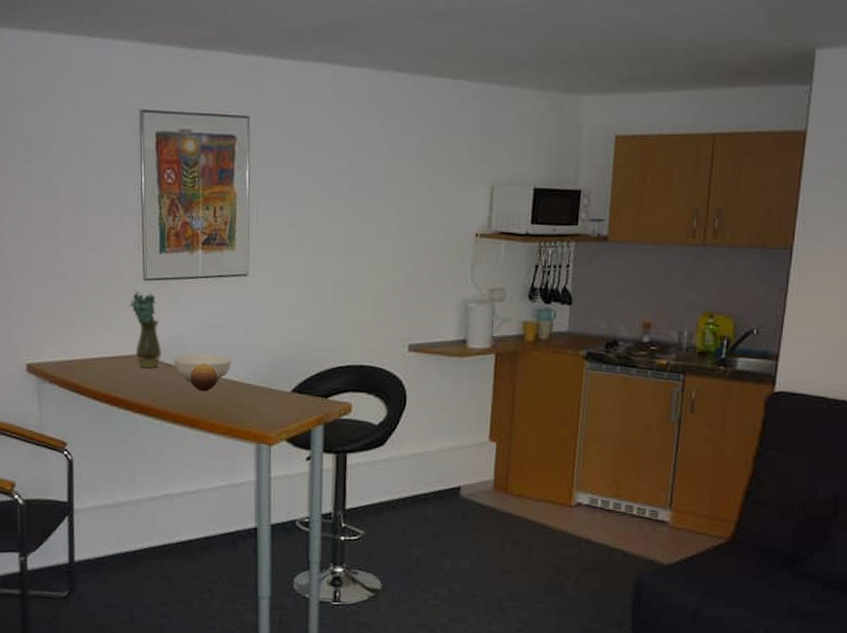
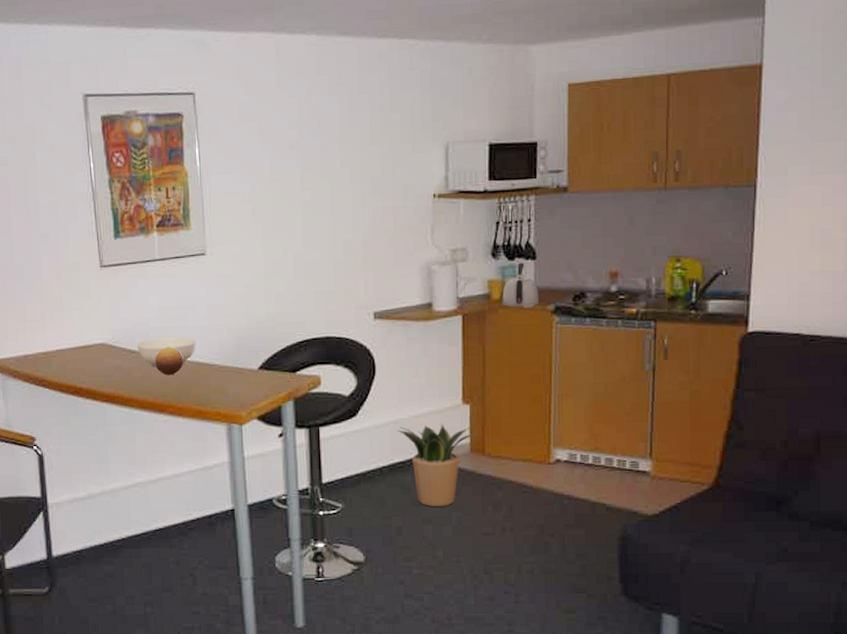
vase: present [130,289,161,369] -> none [88,277,124,357]
potted plant: none [423,459,501,542] -> present [397,423,477,508]
kettle: none [535,306,573,352] -> present [502,262,540,308]

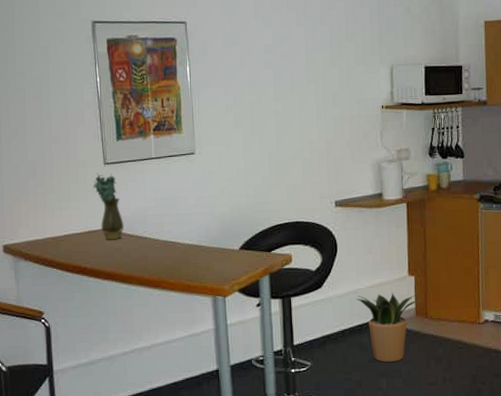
vase: none [88,277,124,357] -> present [93,172,124,240]
bowl: present [136,337,196,367] -> none [134,223,186,249]
fruit: present [155,346,184,375] -> none [150,231,175,256]
kettle: present [502,262,540,308] -> none [438,160,468,197]

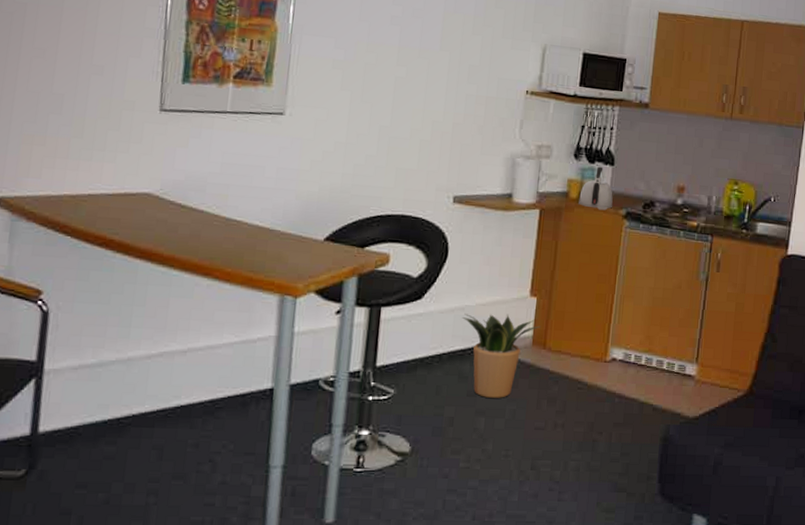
vase: present [93,172,124,240] -> none [140,119,175,209]
kettle: none [438,160,468,197] -> present [578,166,613,211]

